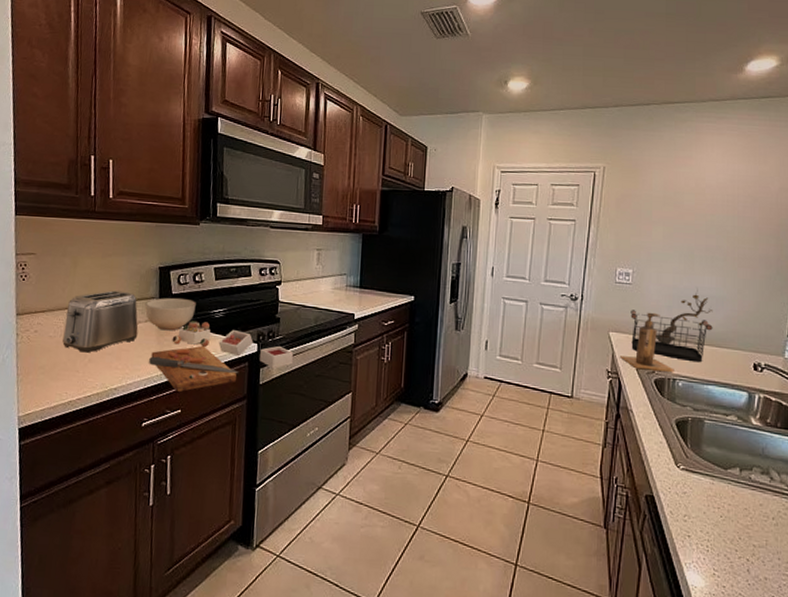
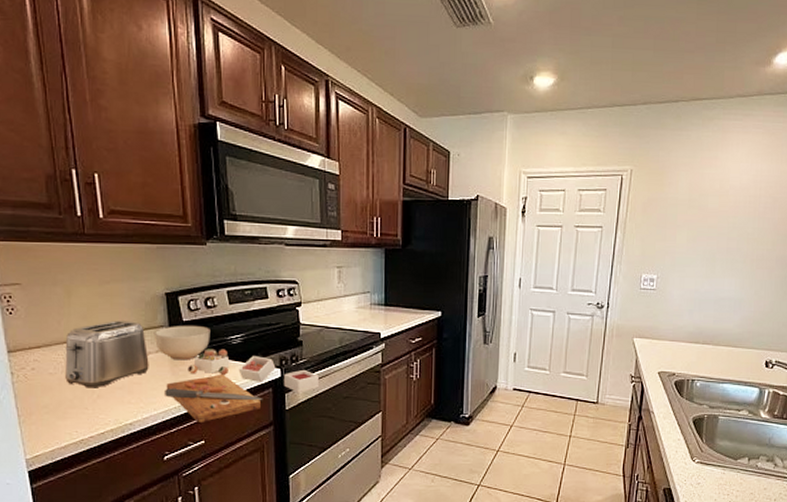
soap dispenser: present [619,312,674,373] -> none [642,317,693,374]
dish rack: present [630,310,713,363] -> none [654,315,730,363]
plant: present [656,289,713,344] -> none [677,292,731,347]

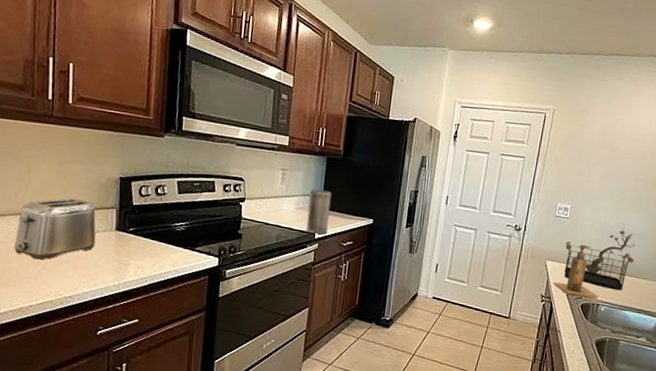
bowl: present [153,325,210,361] -> none [103,208,158,242]
cutting board: present [165,348,320,422] -> none [106,232,254,302]
canister: none [370,285,394,334] -> present [305,189,332,235]
soap dispenser: none [642,317,693,374] -> present [553,244,599,299]
dish rack: none [654,315,730,363] -> present [564,241,634,291]
plant: none [677,292,731,347] -> present [585,226,635,274]

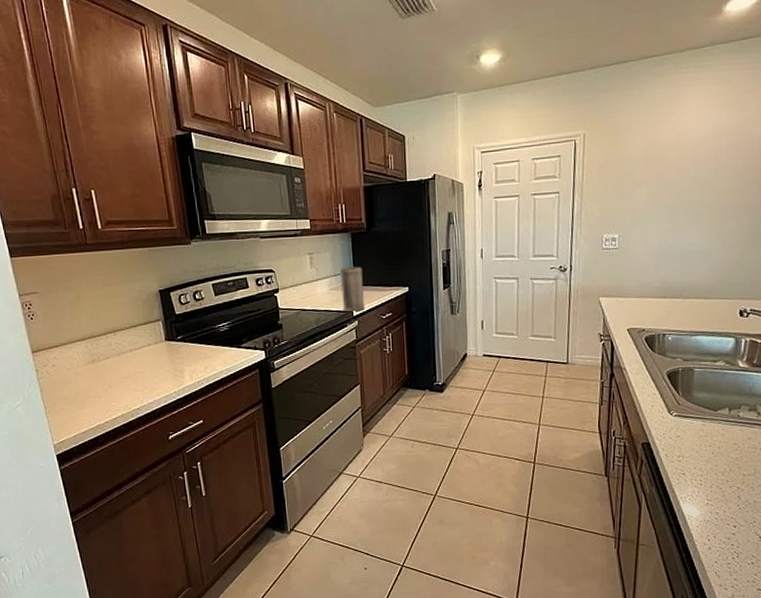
toaster: present [14,198,96,260] -> none [78,317,150,380]
soap dispenser: present [553,244,599,299] -> none [610,273,664,329]
dish rack: present [564,241,634,291] -> none [619,273,699,316]
plant: present [585,226,635,274] -> none [644,245,699,303]

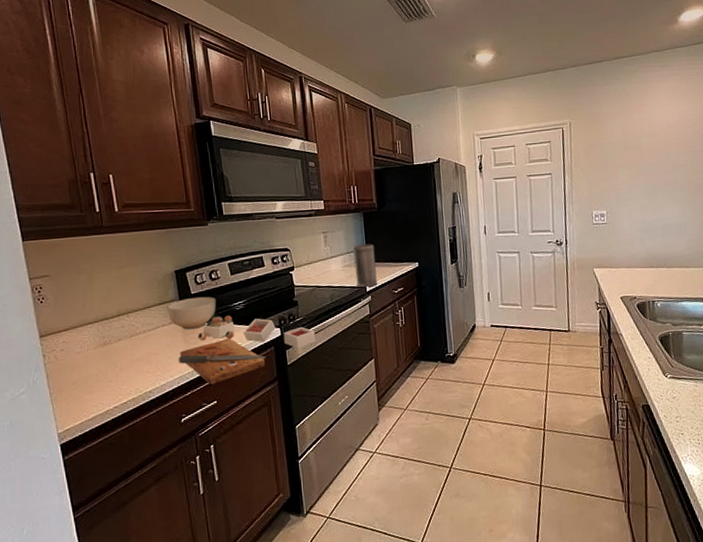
bowl: none [151,316,201,350] -> present [166,296,216,330]
cutting board: none [165,336,301,404] -> present [179,315,317,384]

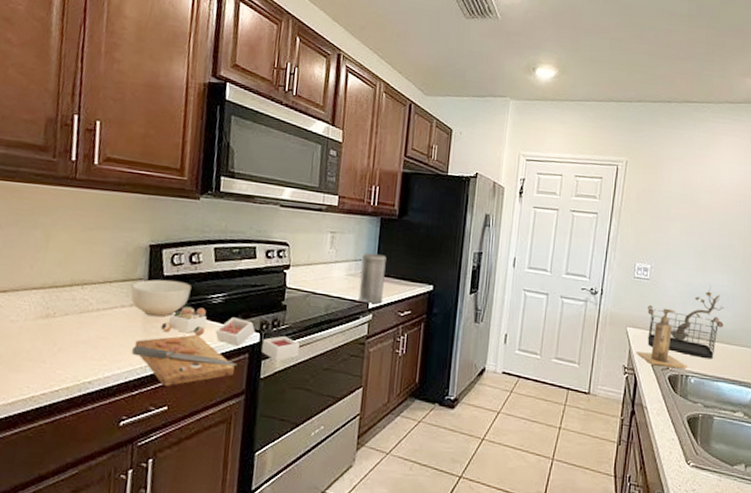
soap dispenser: none [604,246,653,298] -> present [635,308,687,370]
dish rack: none [609,246,680,284] -> present [647,305,724,360]
plant: none [633,219,678,272] -> present [671,286,724,341]

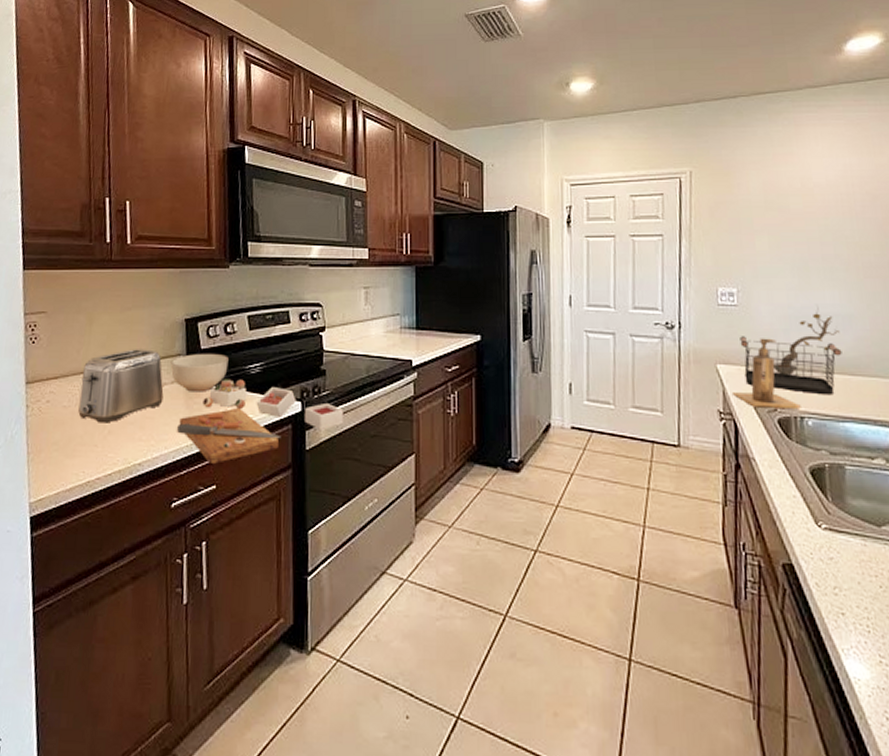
toaster: none [27,269,122,341] -> present [78,349,164,423]
canister: present [358,253,387,305] -> none [400,306,428,361]

